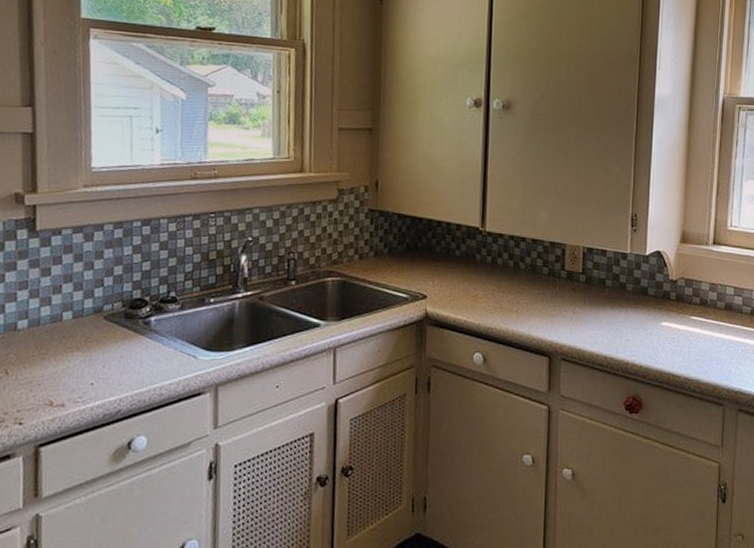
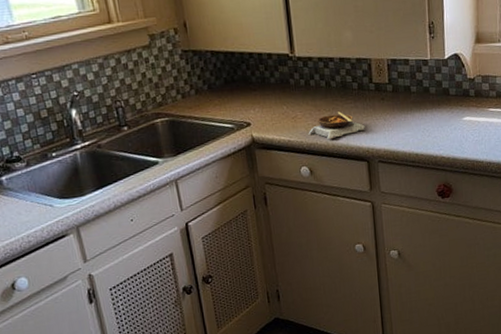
soup bowl: none [487,296,552,327] -> present [308,111,367,140]

